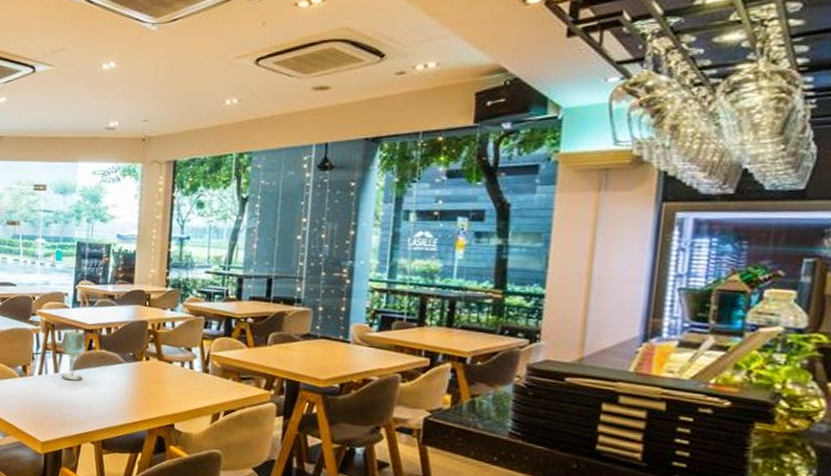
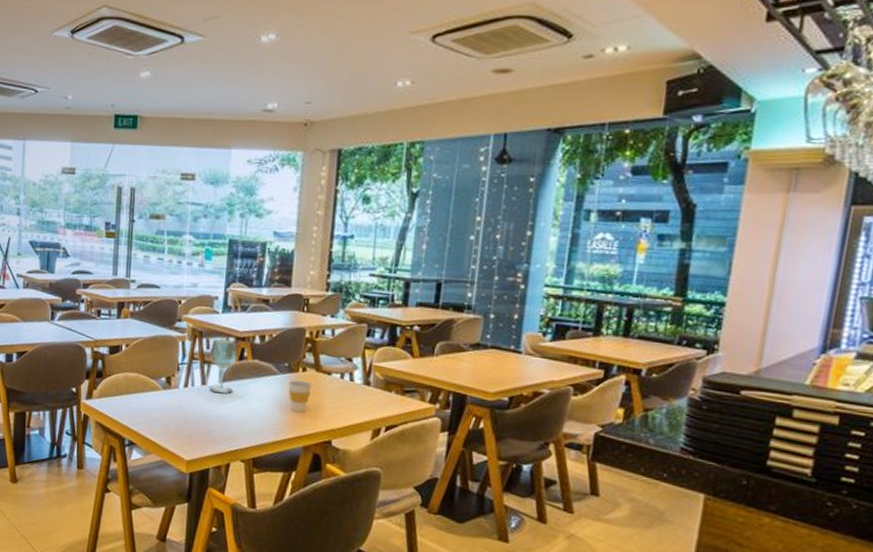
cup: none [133,368,155,399] -> present [288,380,312,413]

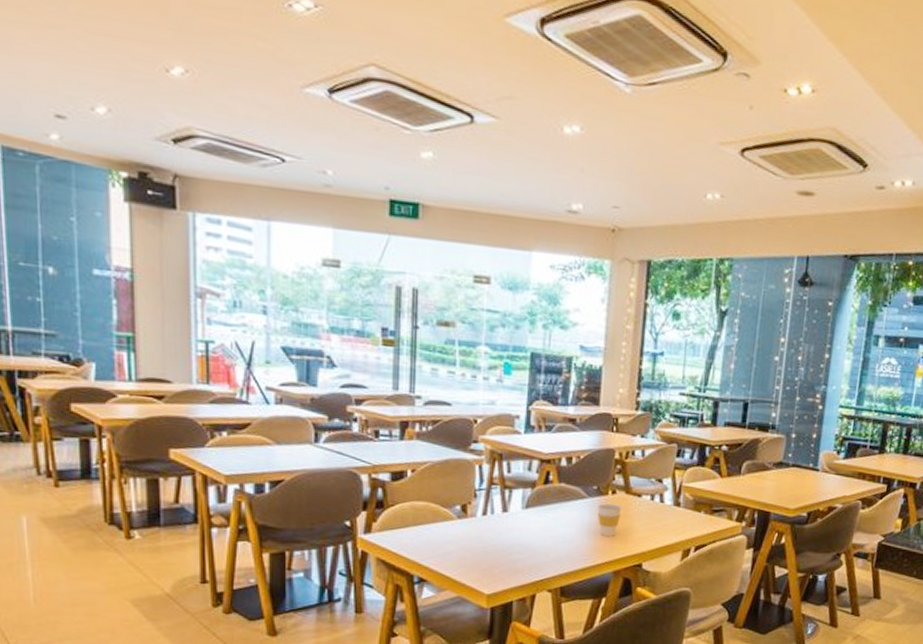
wine glass: present [209,339,238,394] -> none [510,462,543,521]

